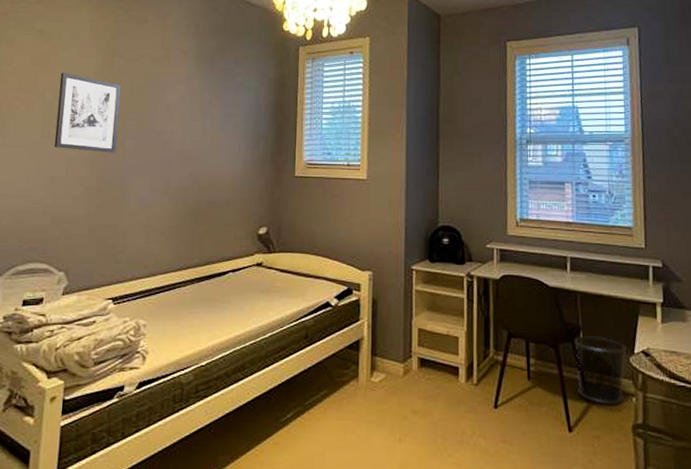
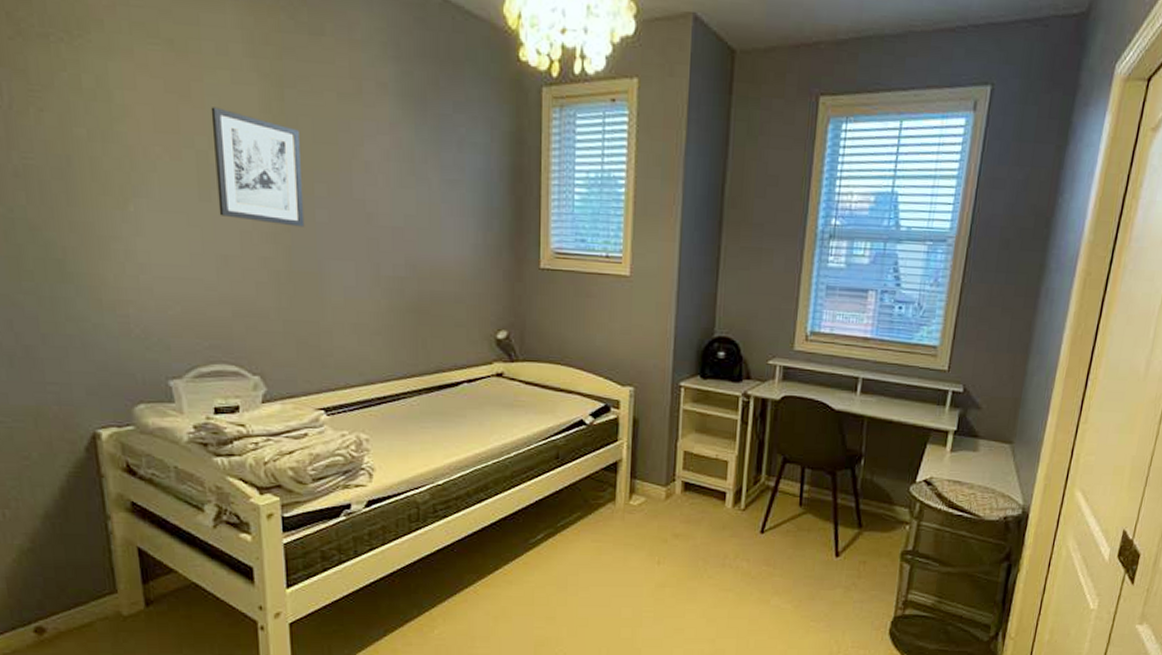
waste bin: present [574,336,627,404] -> none [851,463,909,531]

